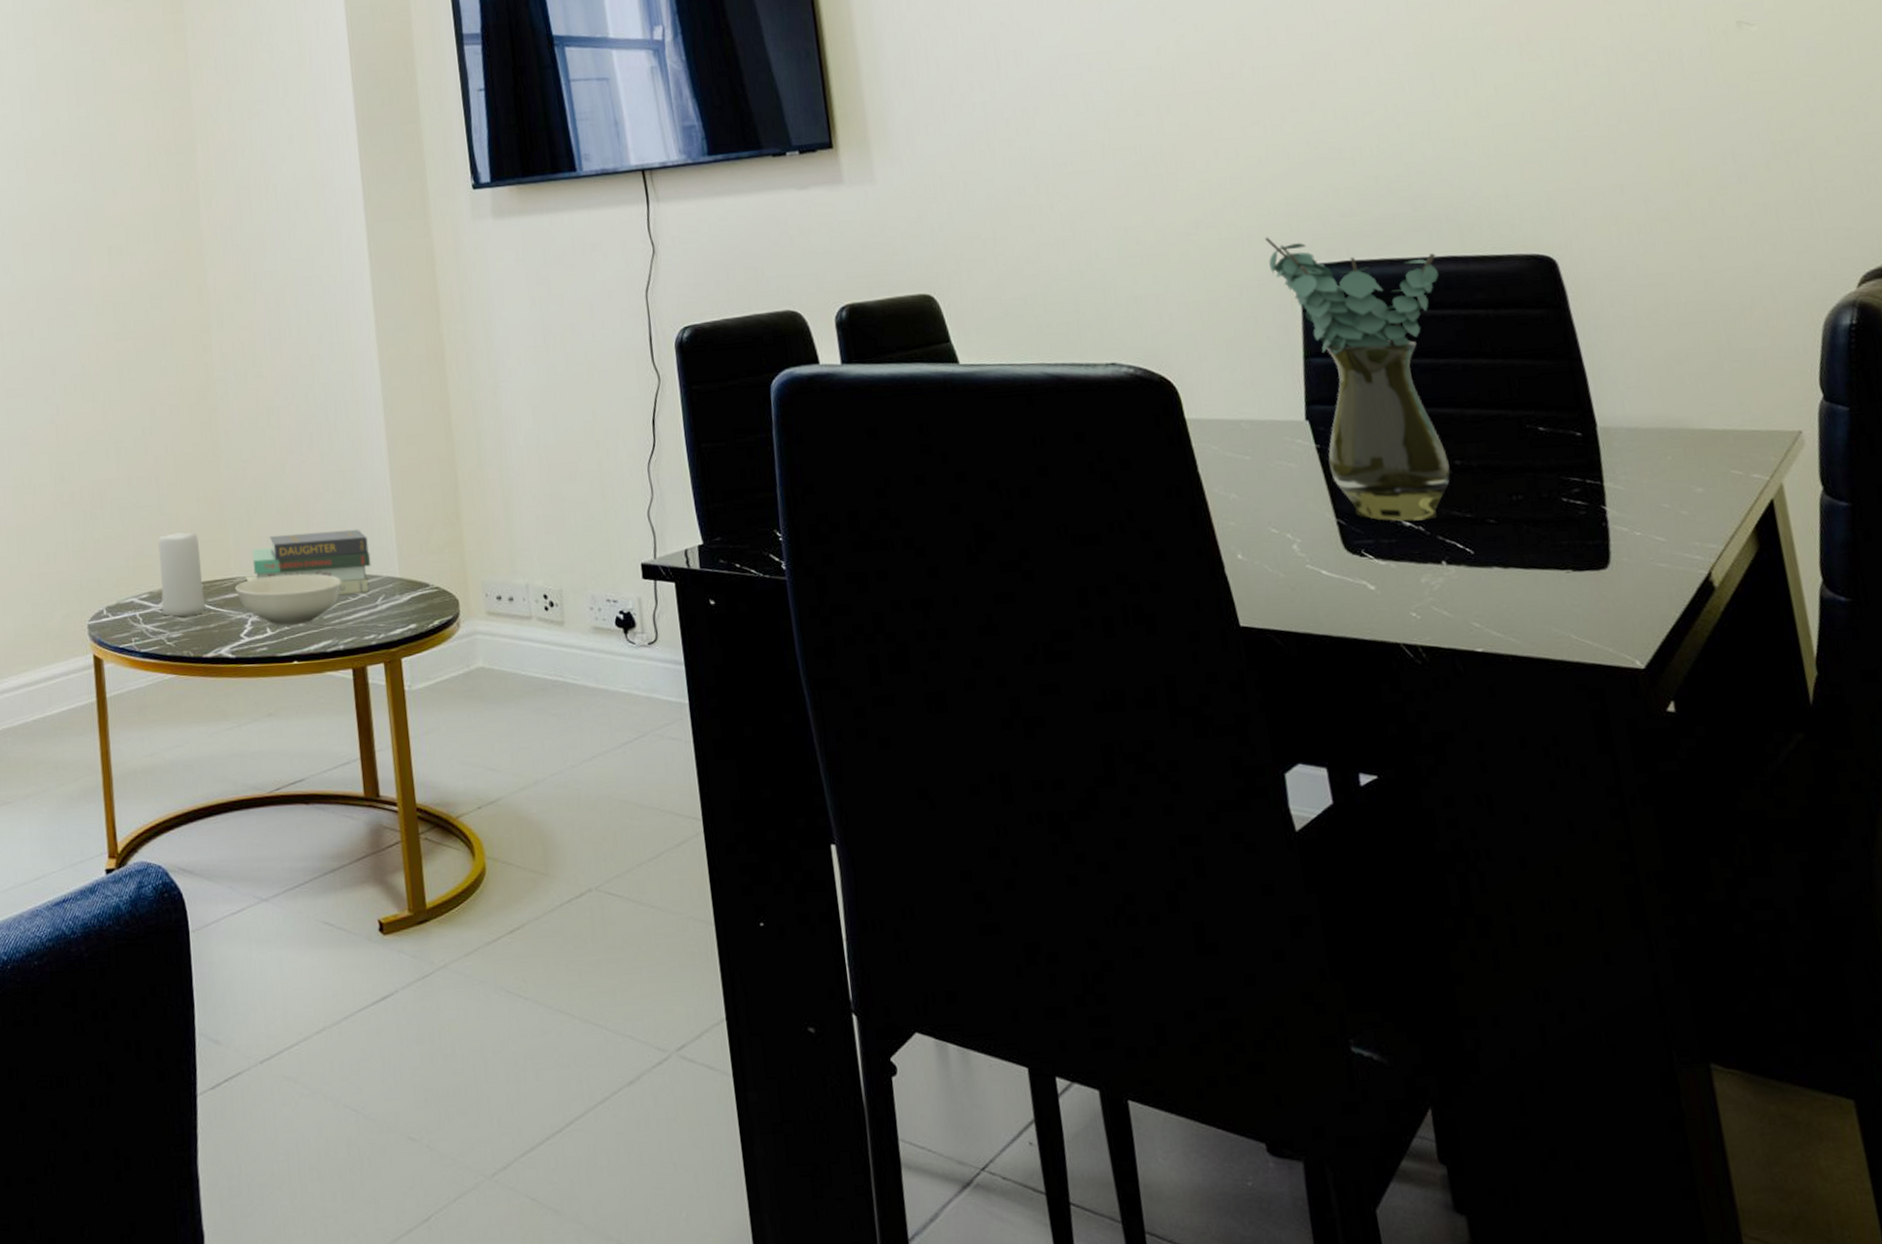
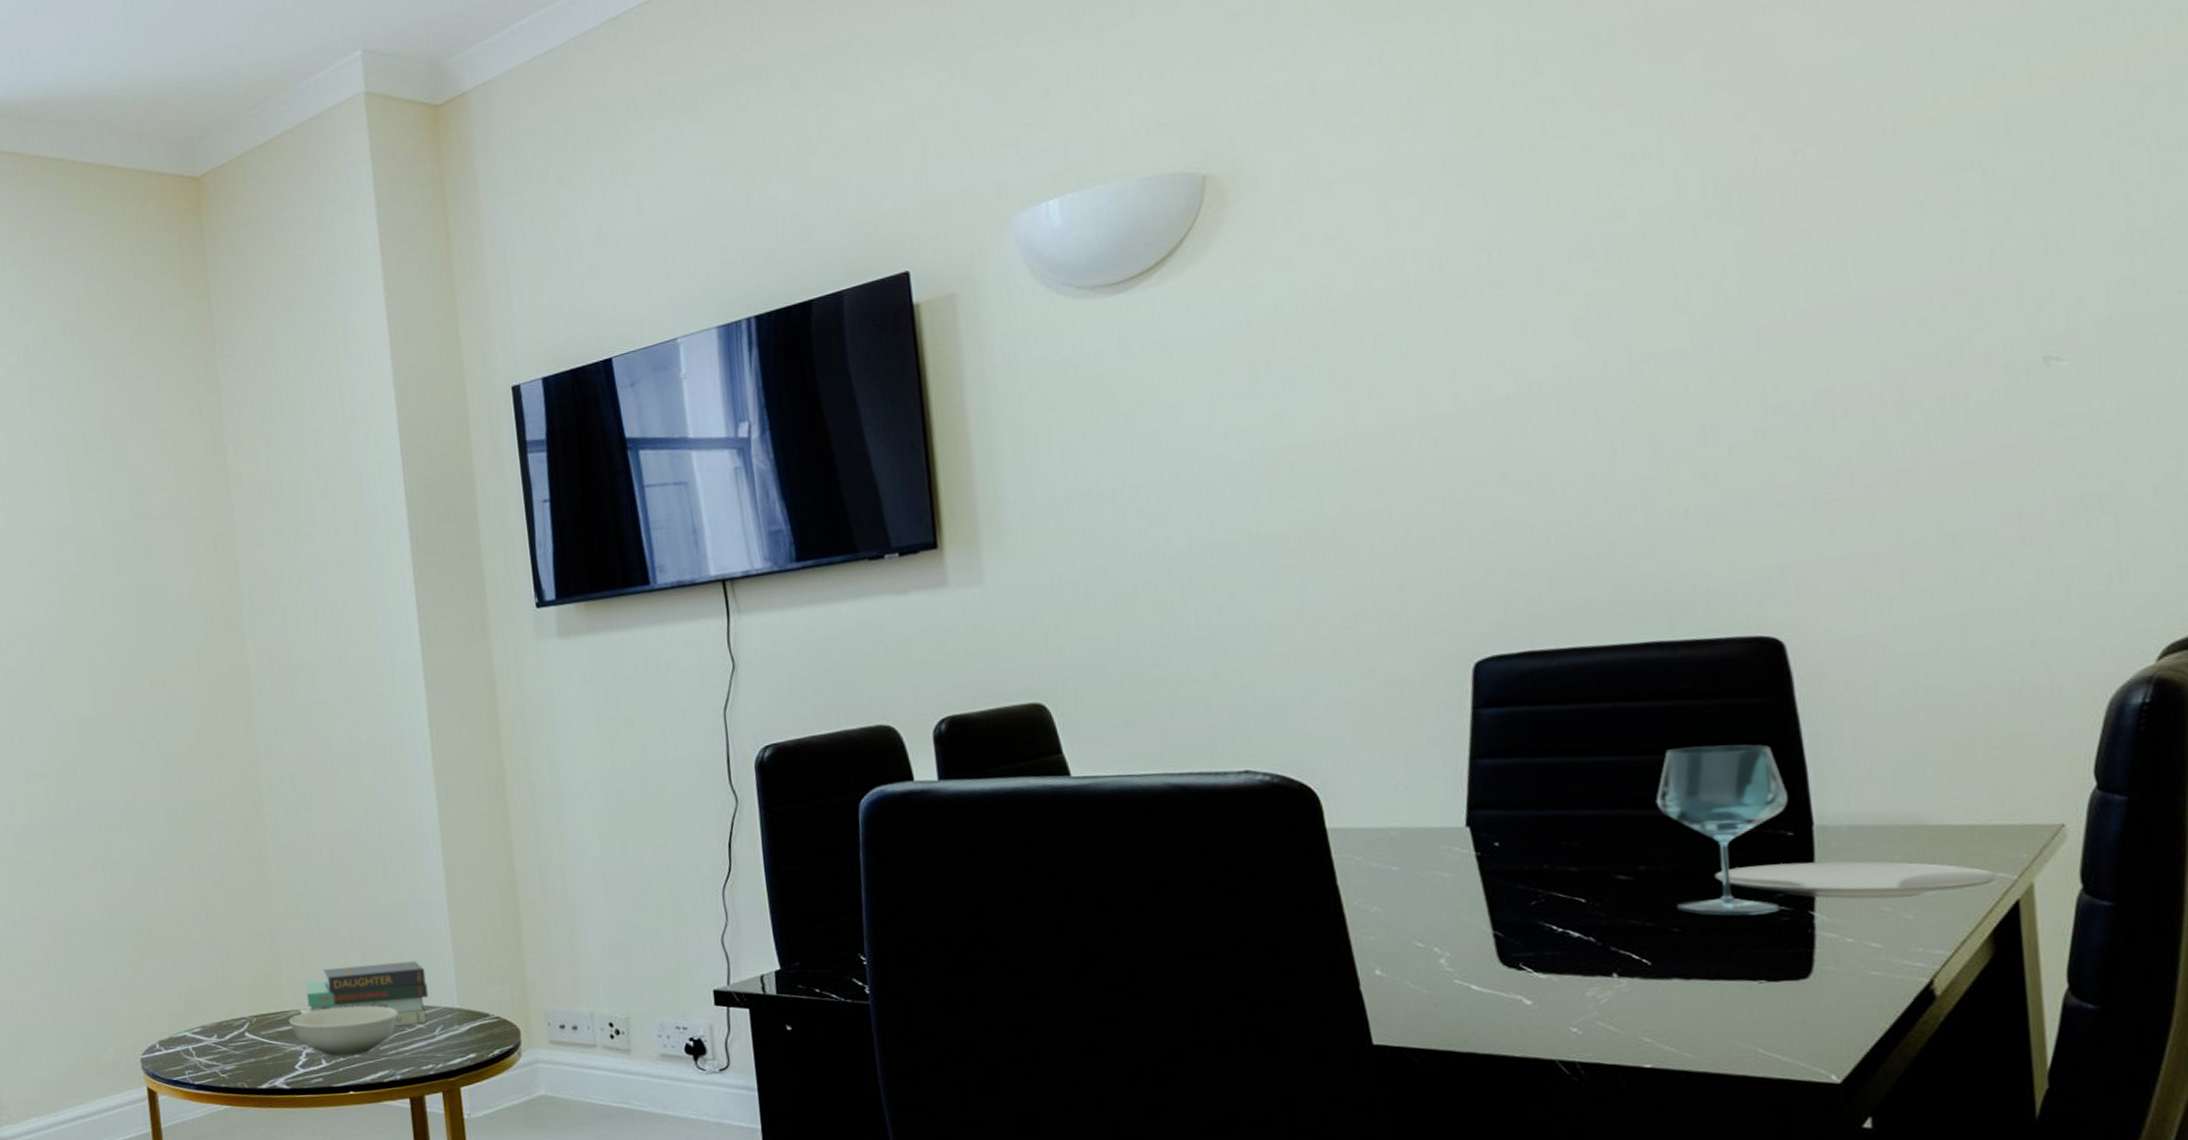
candle: present [158,532,207,617] -> none [209,967,260,1050]
vase: present [1265,237,1451,521] -> none [1434,628,1639,932]
wine glass: none [1463,351,1578,509] -> present [1656,744,1789,916]
plate: none [1519,460,1754,496] -> present [1714,861,1999,899]

